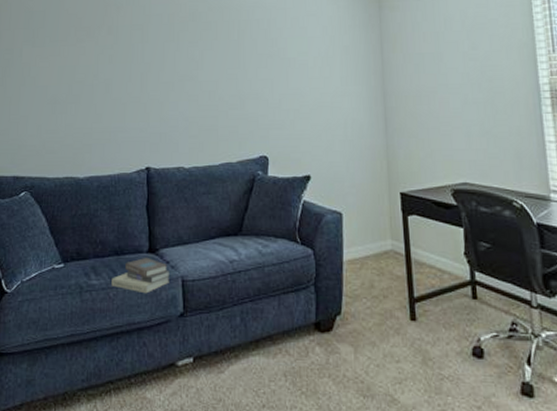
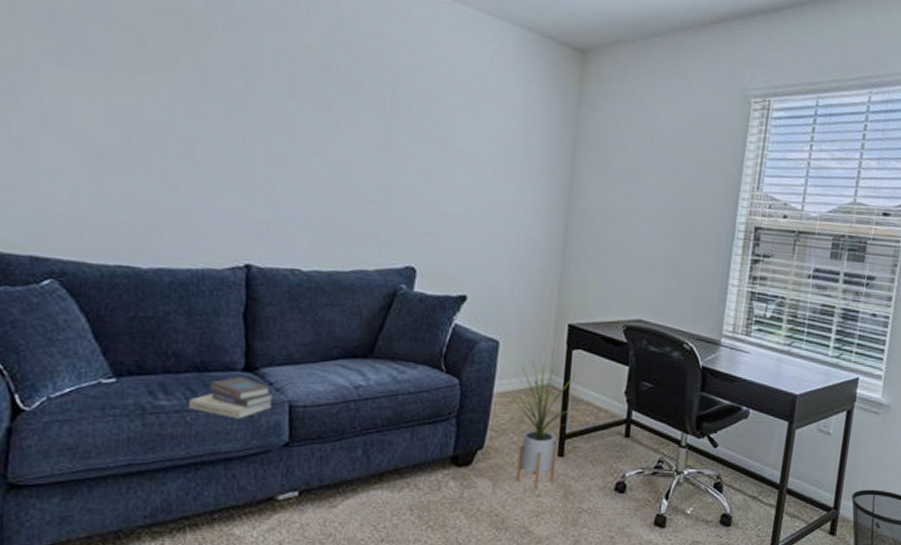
house plant: none [361,226,420,355] -> present [513,360,577,489]

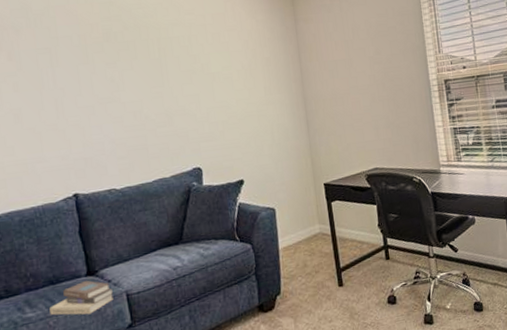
house plant: present [513,360,577,489] -> none [293,213,344,317]

